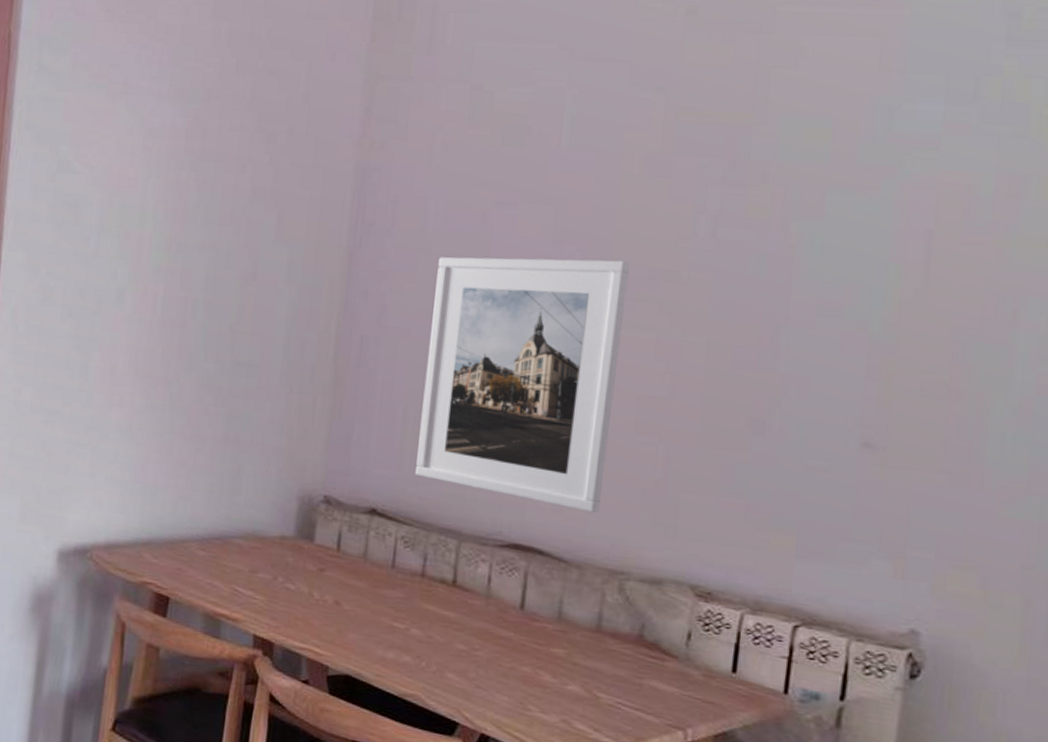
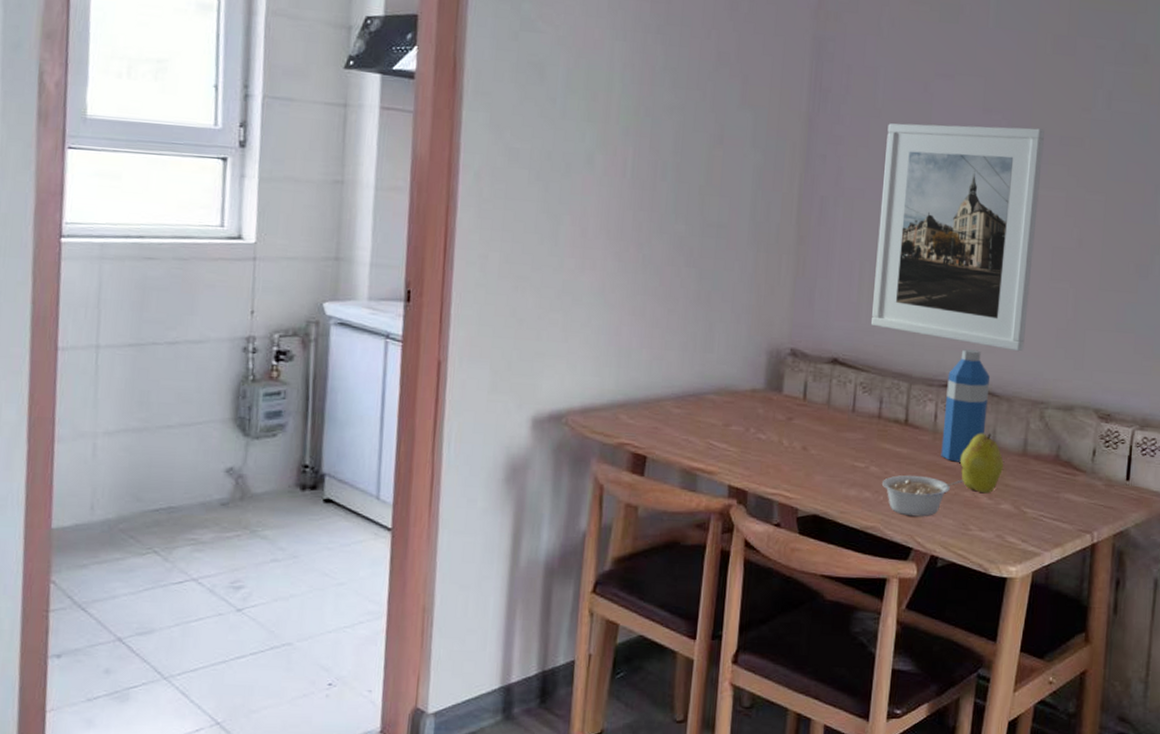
legume: none [423,641,523,690] -> present [881,475,964,517]
water bottle: none [495,506,557,633] -> present [941,349,991,462]
fruit: none [518,602,572,672] -> present [960,433,1004,494]

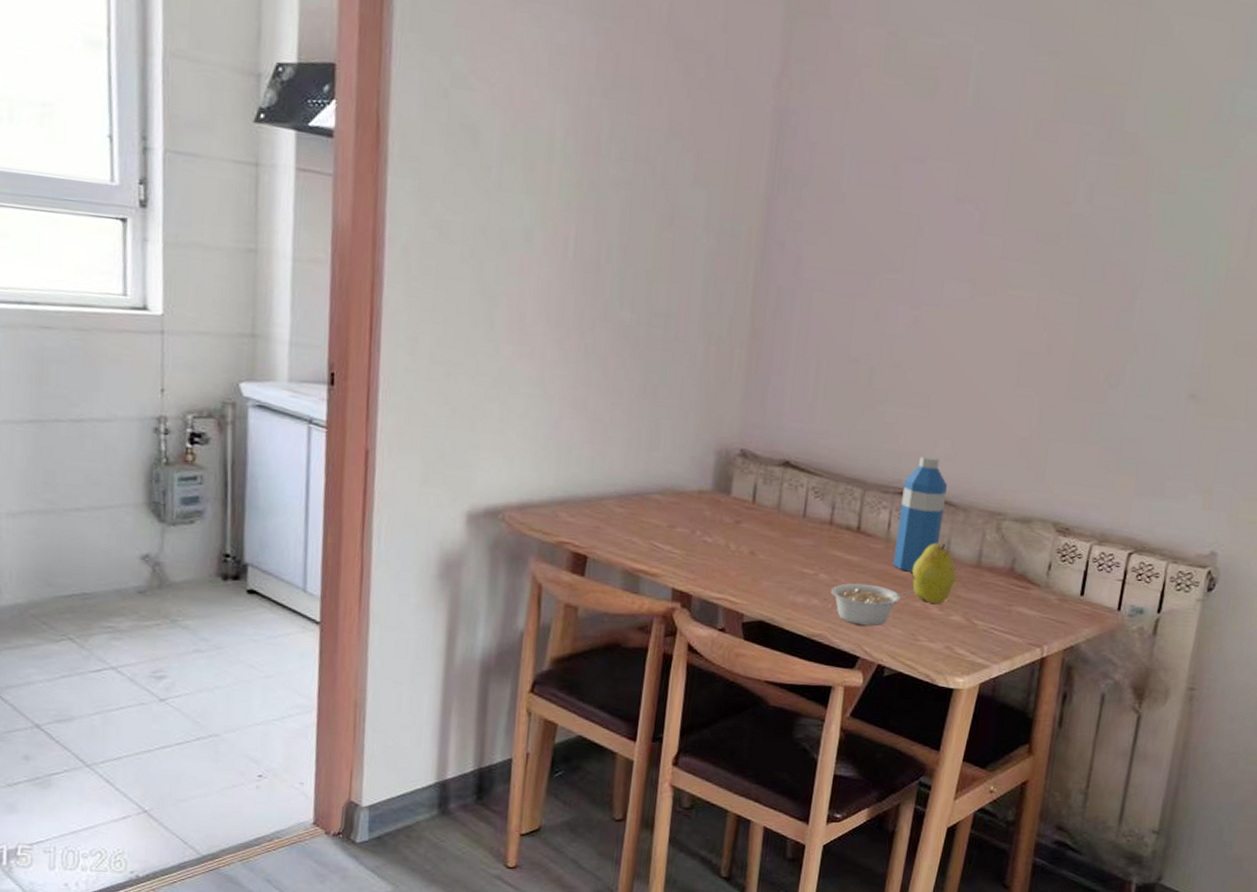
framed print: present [871,123,1045,352] -> none [826,209,1020,461]

